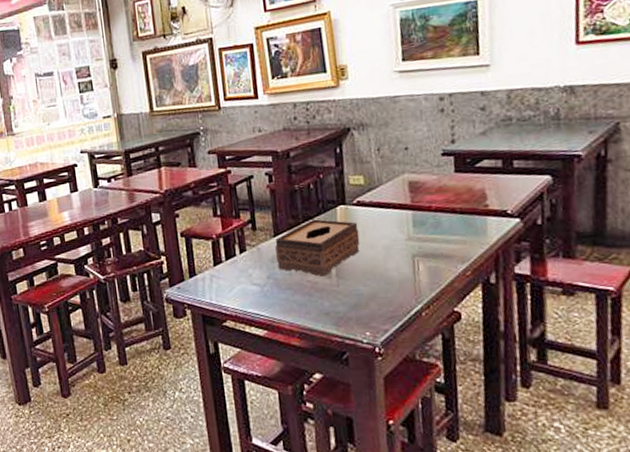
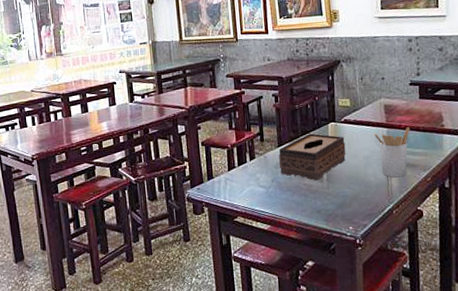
utensil holder: none [396,208,444,272] -> present [374,127,411,178]

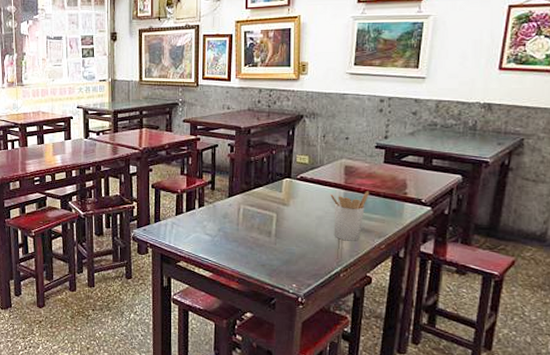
tissue box: present [279,133,346,180] -> none [227,187,299,235]

